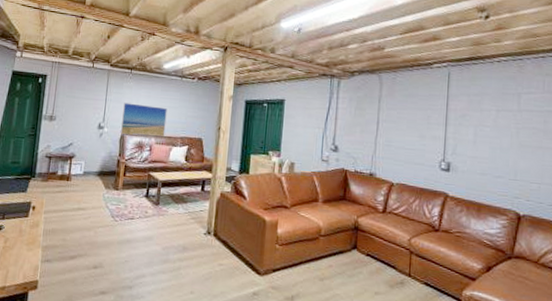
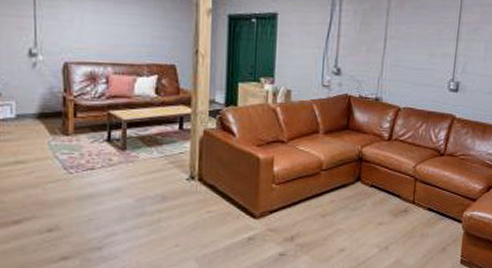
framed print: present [121,102,167,139] -> none [62,20,125,67]

